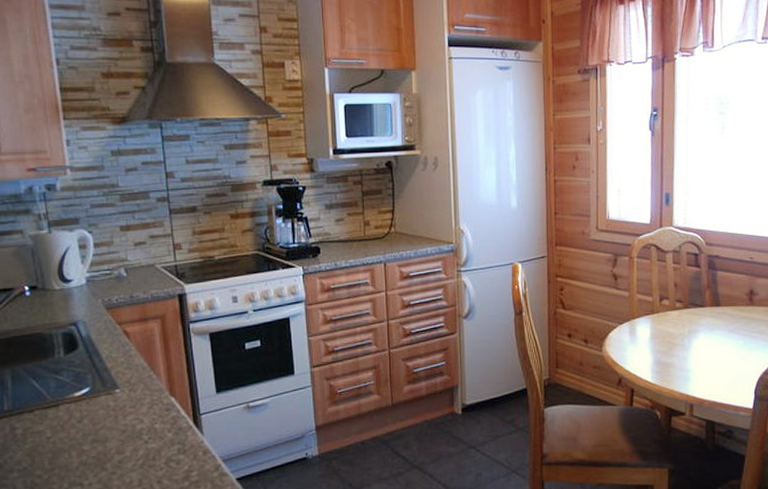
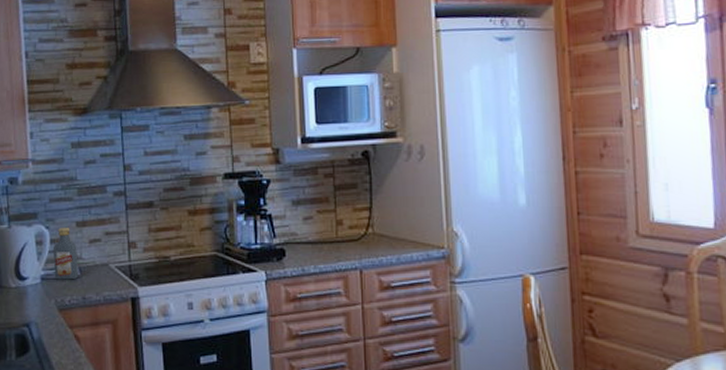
vodka: none [98,232,125,281] -> present [53,228,79,280]

